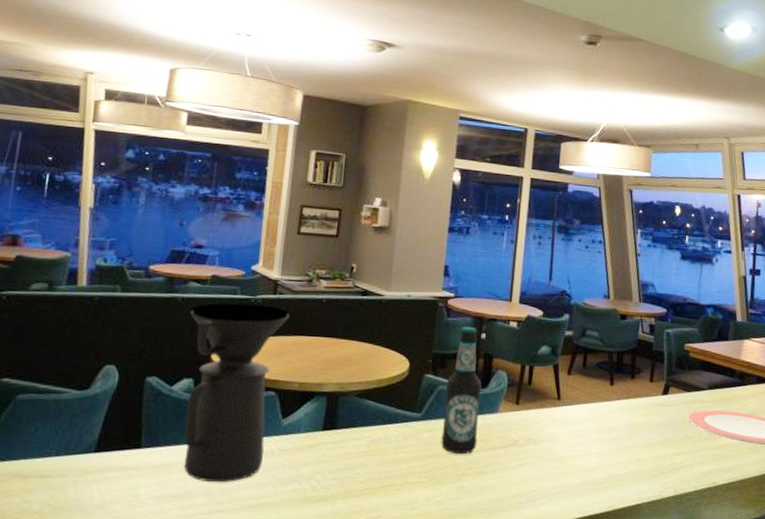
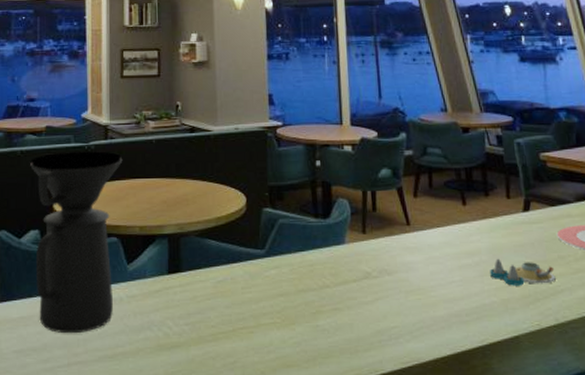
bottle: present [441,327,482,455] -> none [286,155,327,291]
salt and pepper shaker set: none [625,435,681,460] -> present [490,258,556,286]

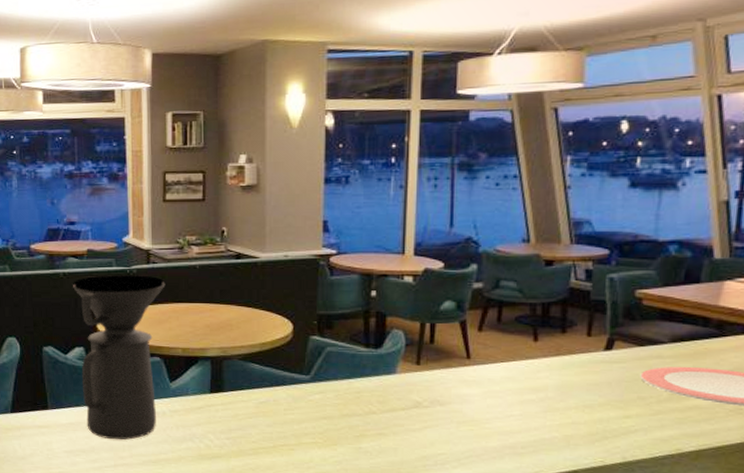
salt and pepper shaker set: present [490,258,556,286] -> none [555,396,631,424]

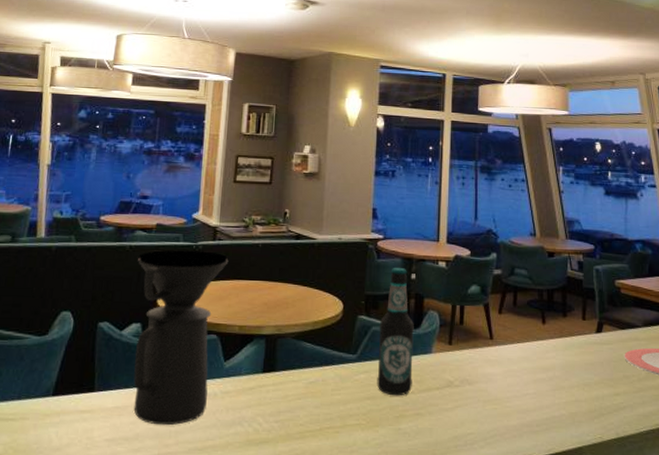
bottle: none [333,285,375,416] -> present [377,268,414,396]

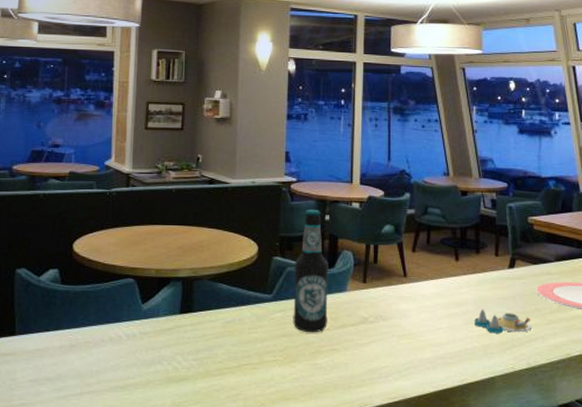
coffee maker: present [133,249,229,426] -> none [52,196,143,366]
salt and pepper shaker set: none [562,375,620,401] -> present [474,309,531,334]

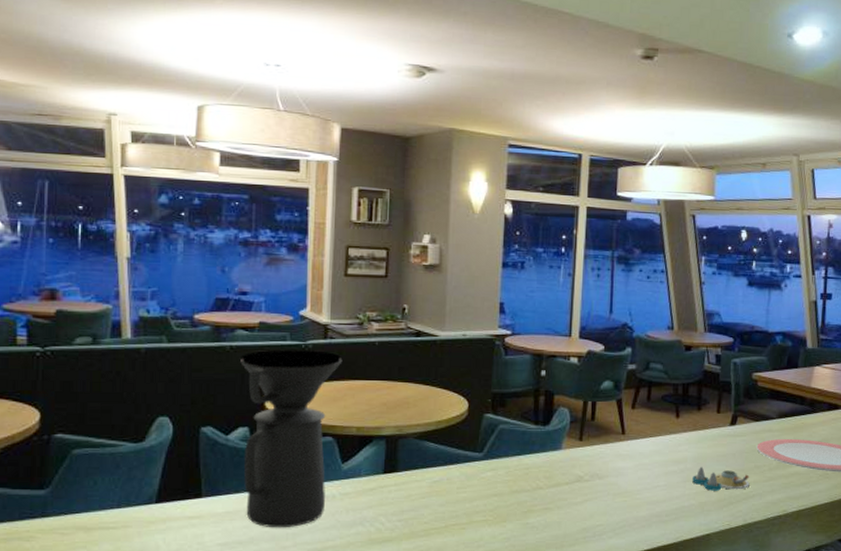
coffee maker: none [52,196,143,366] -> present [240,348,343,528]
bottle: present [293,210,329,333] -> none [504,364,543,492]

